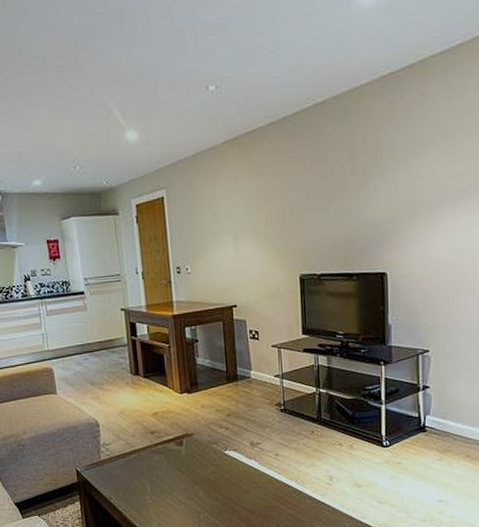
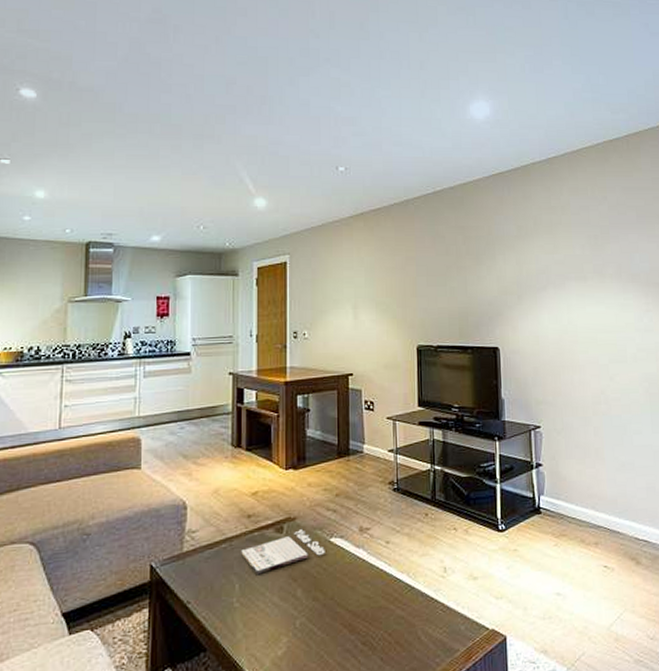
magazine: none [149,442,221,478] -> present [241,528,325,574]

